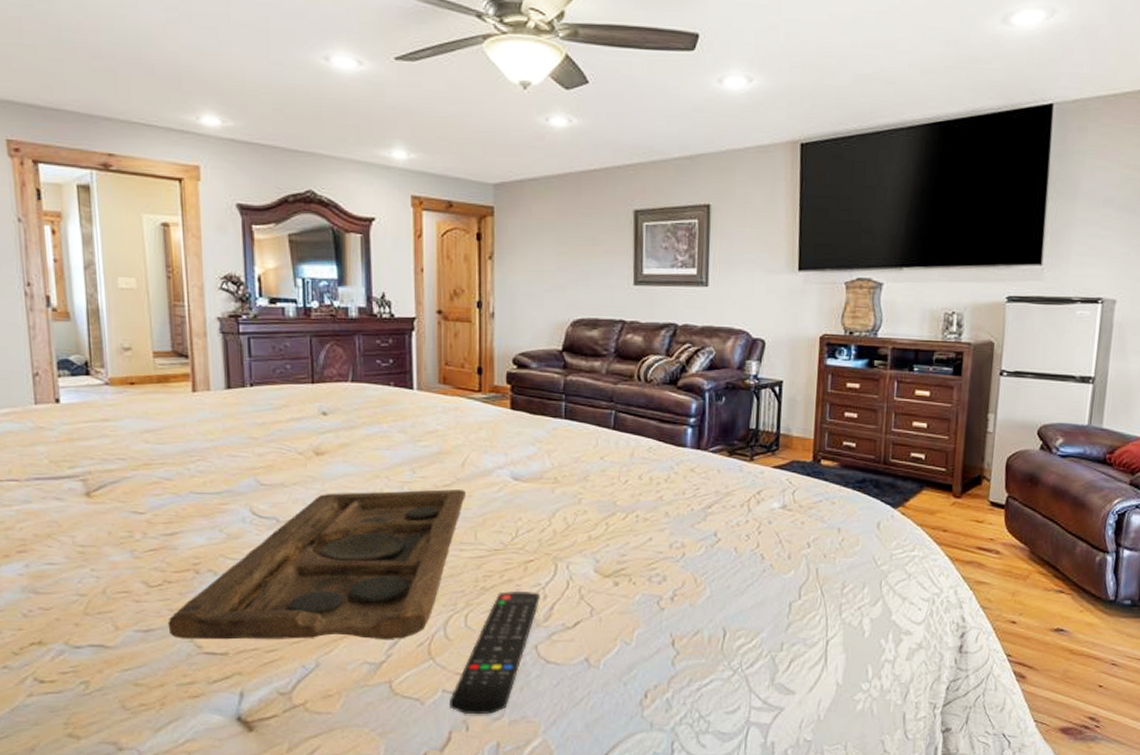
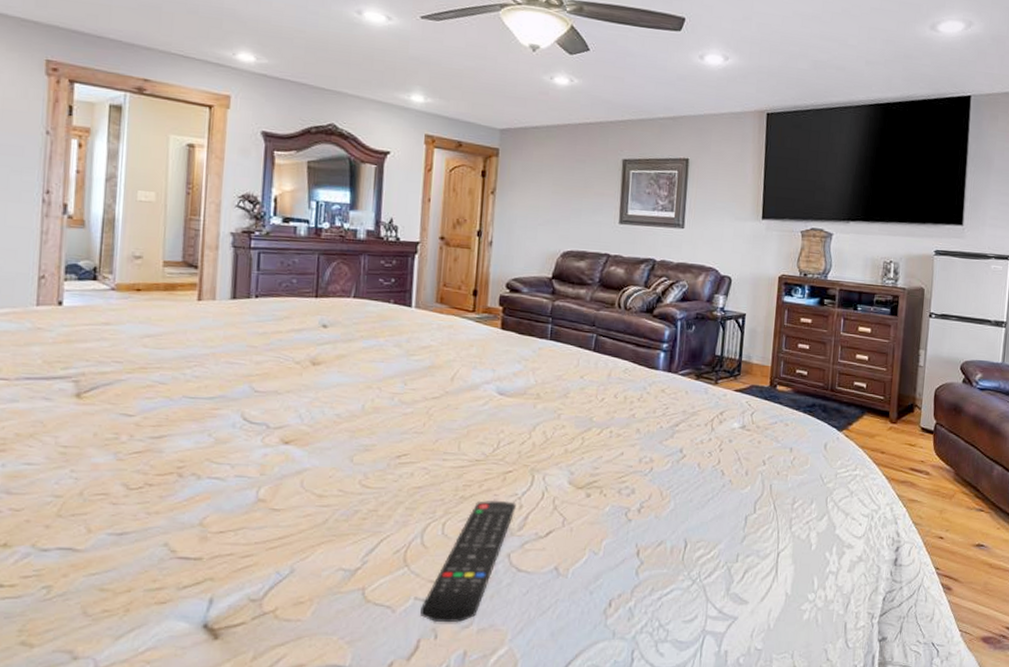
decorative tray: present [168,489,467,640] -> none [143,401,454,547]

